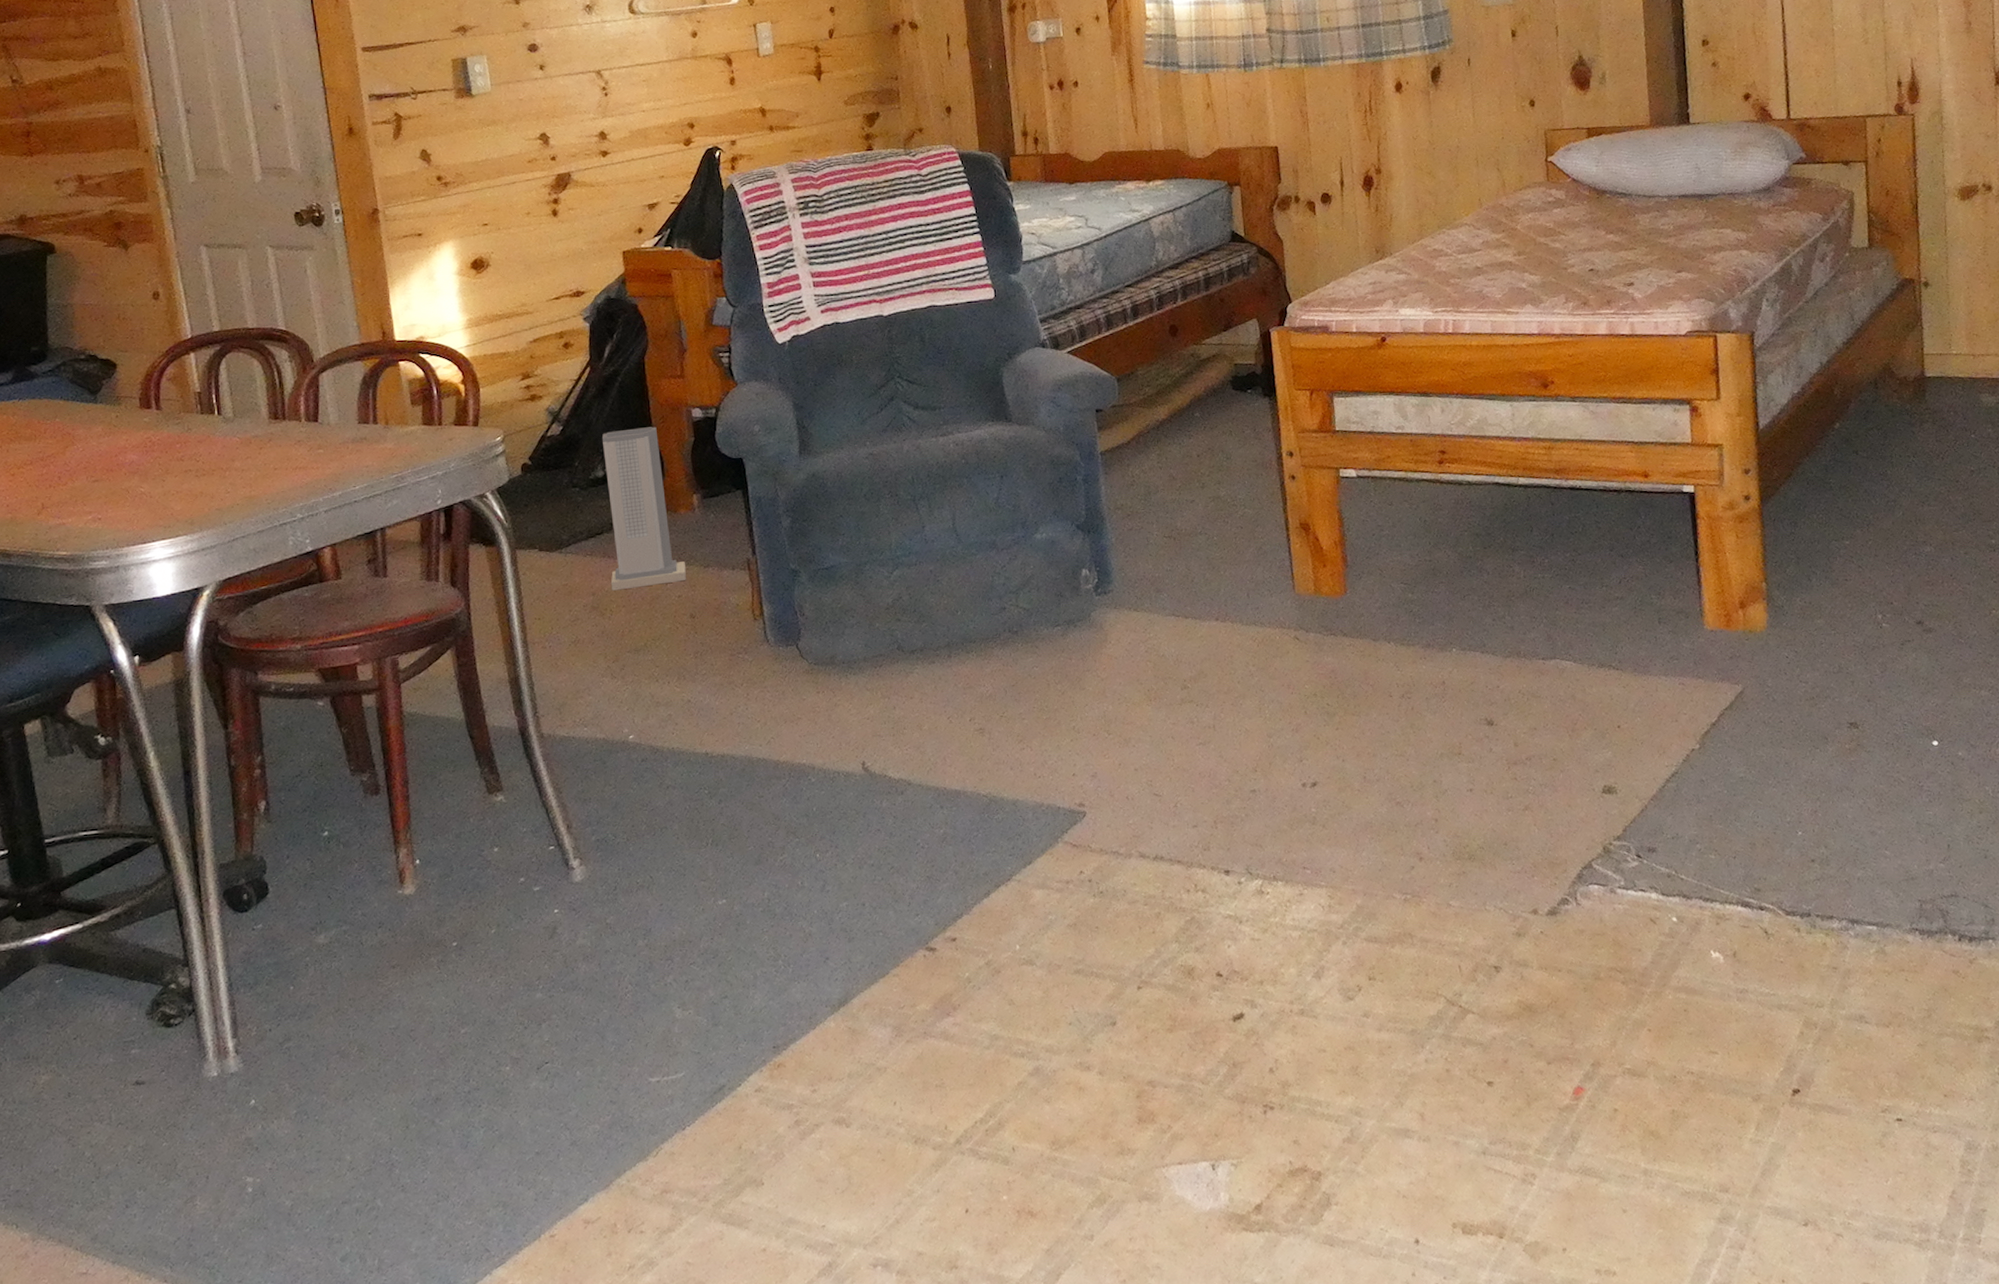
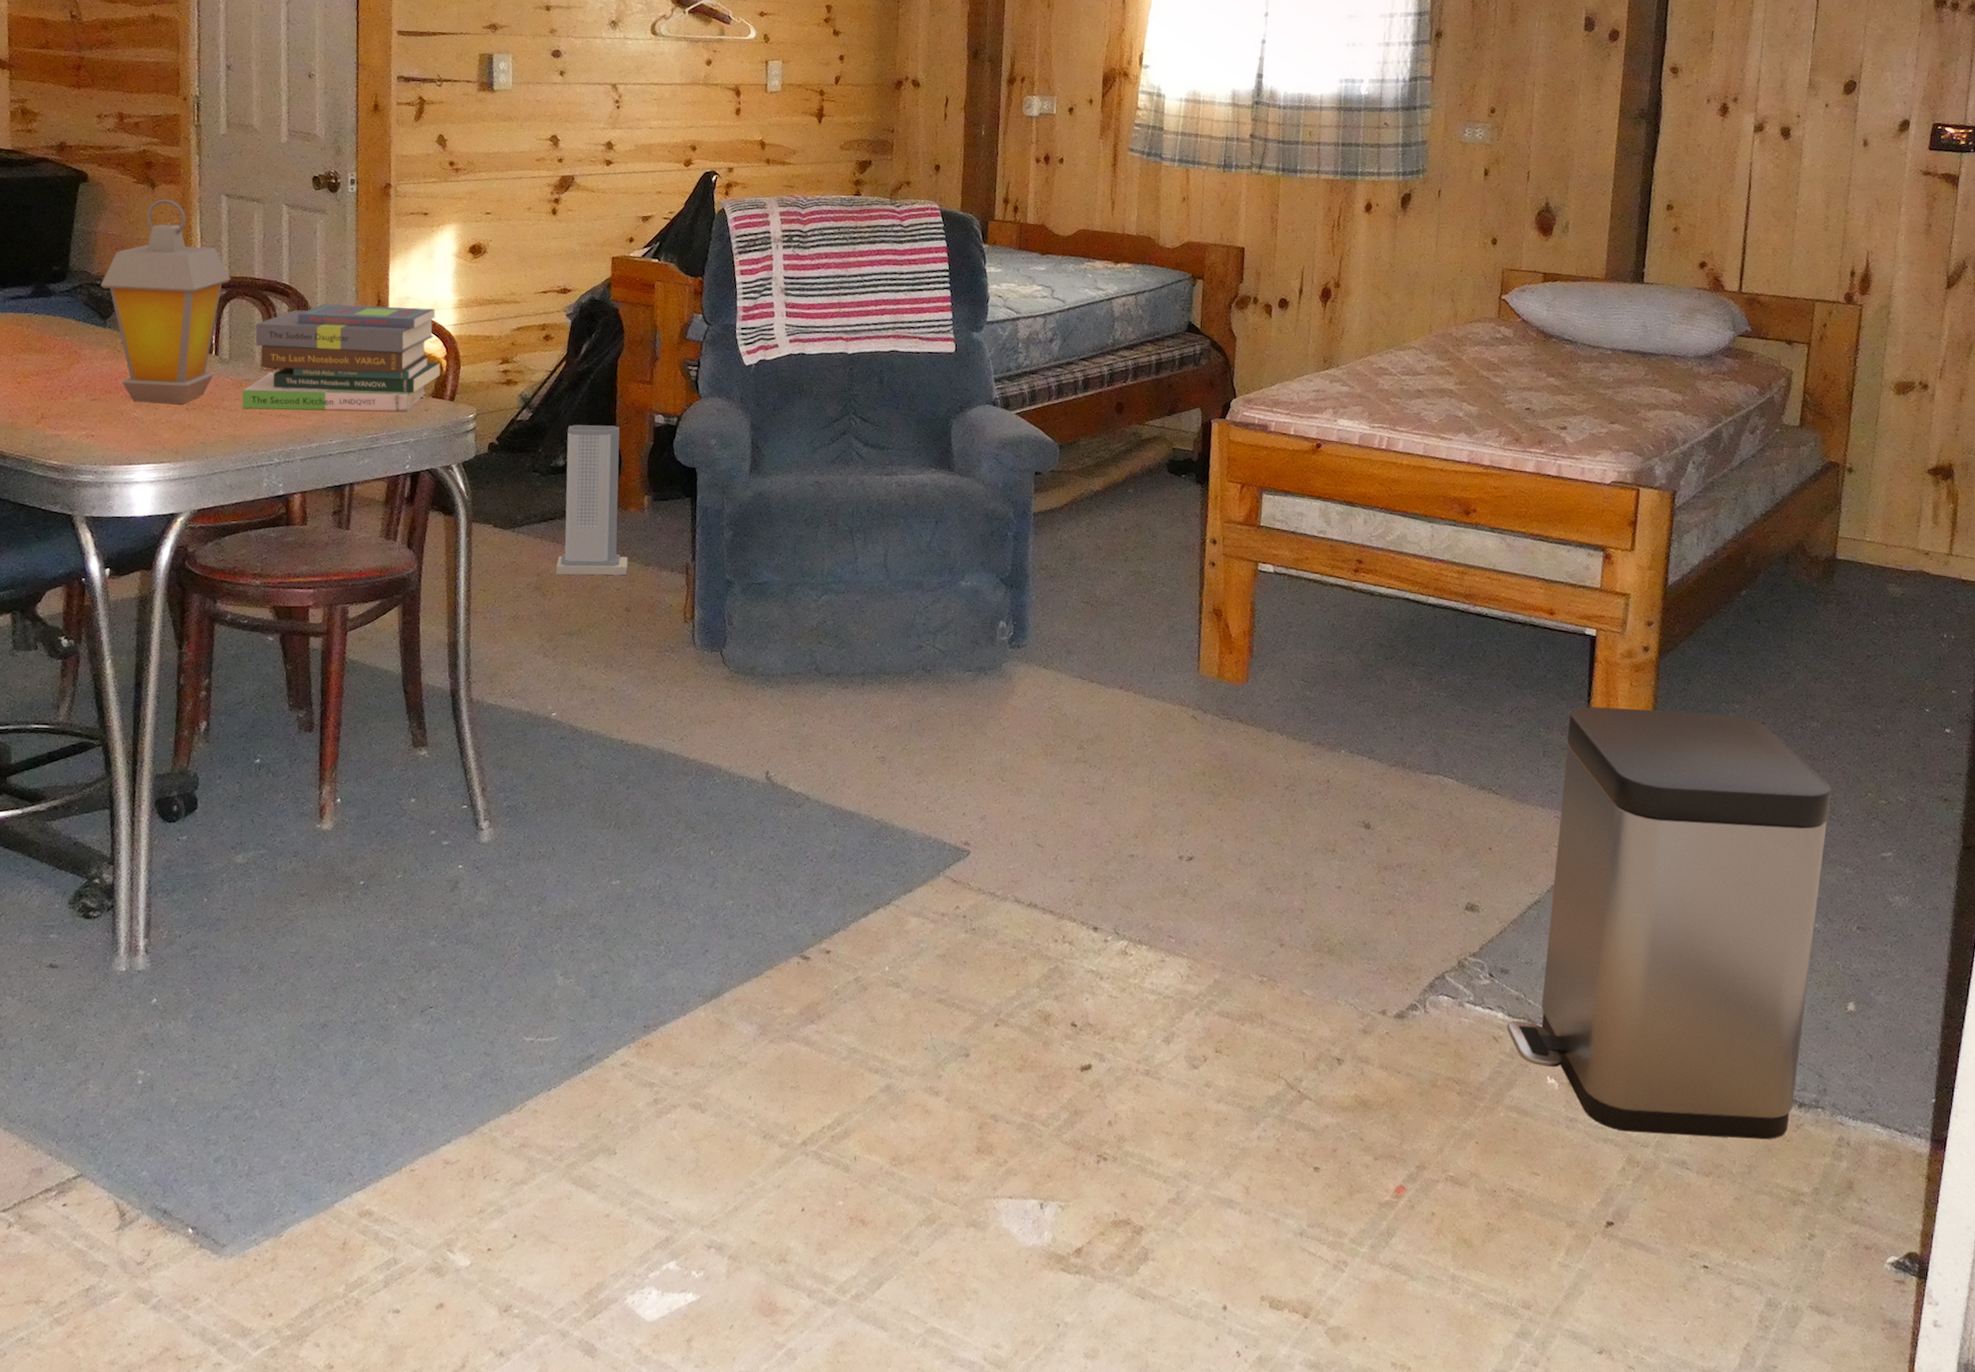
lantern: none [85,258,223,477] -> present [100,199,231,404]
books: none [252,333,459,467] -> present [242,304,441,413]
pedal bin: none [1662,551,1964,995] -> present [1506,706,1831,1140]

